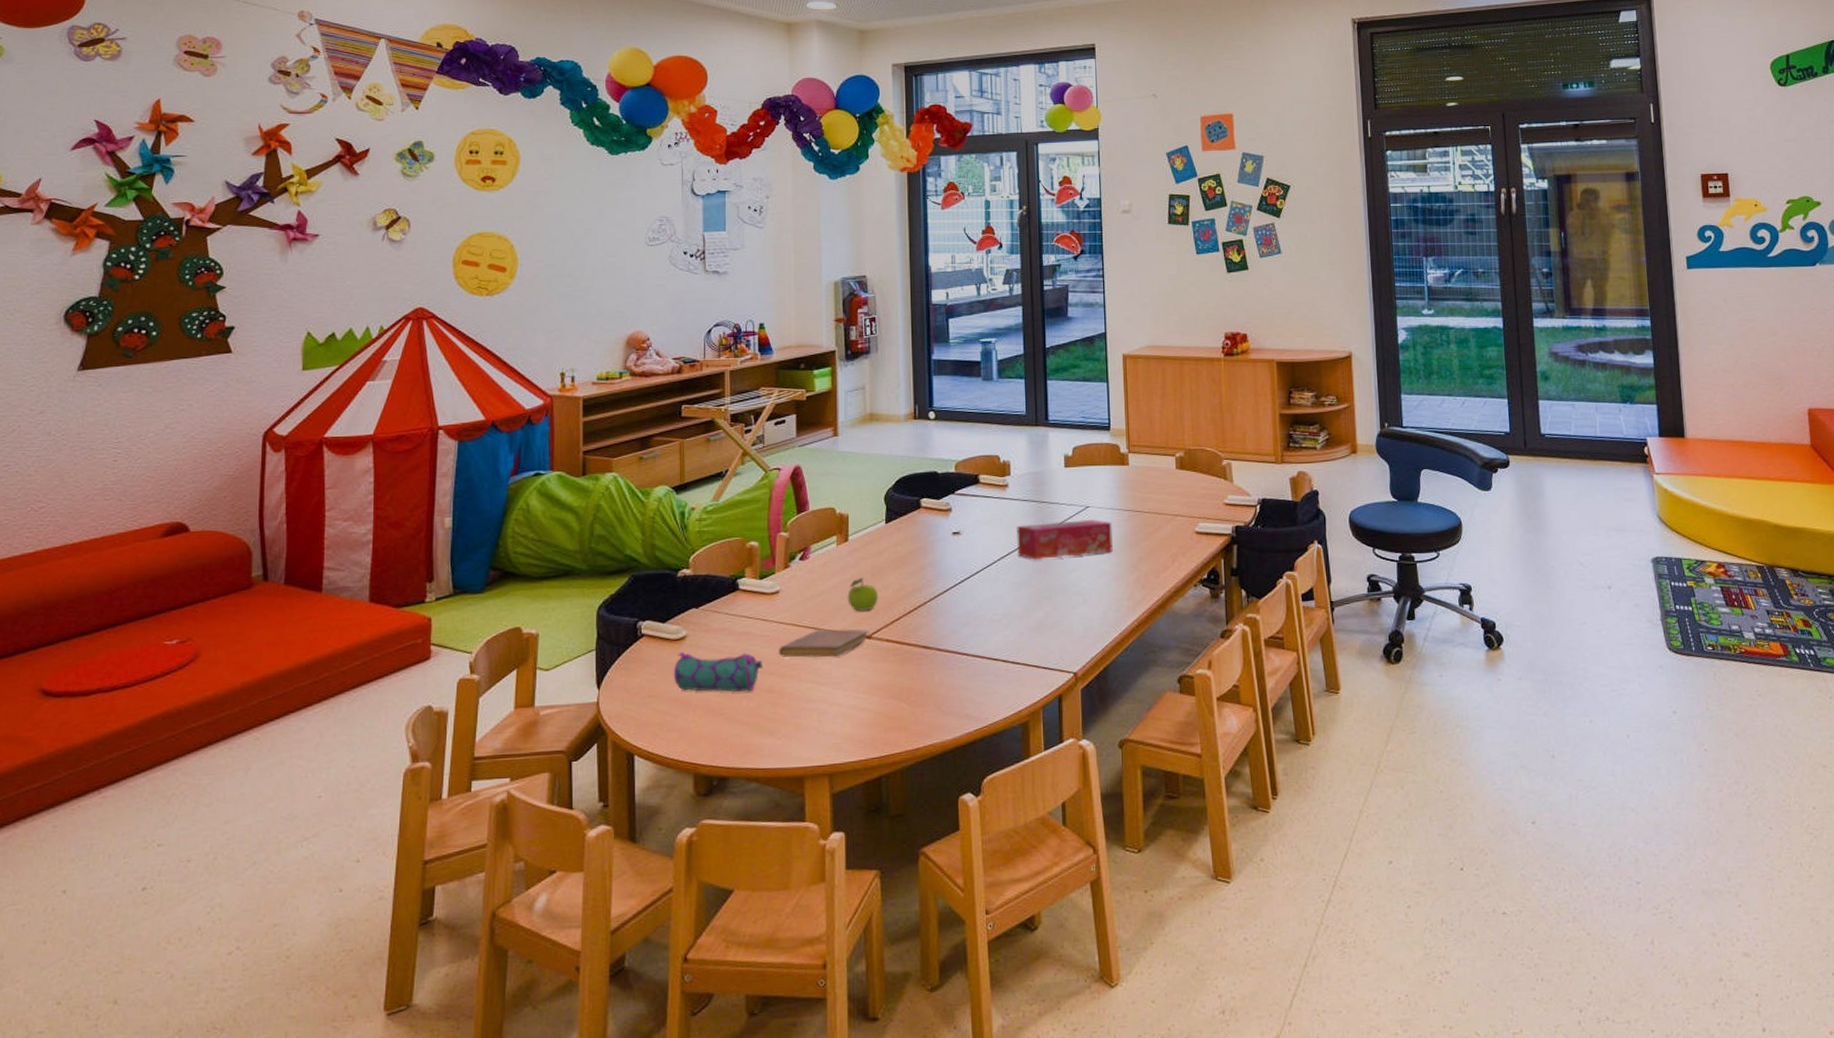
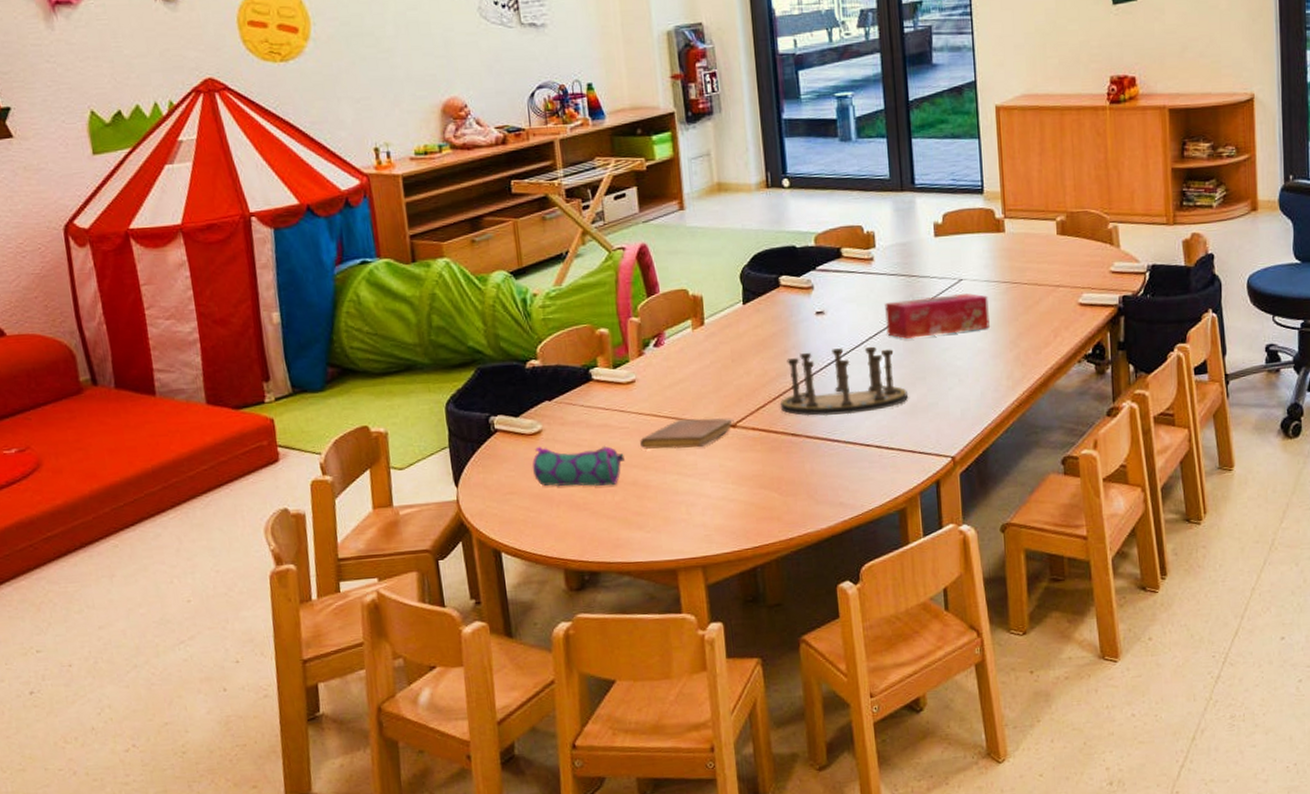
fruit: present [847,577,878,612] -> none [707,363,741,400]
board game: none [915,566,1036,631] -> present [781,346,909,416]

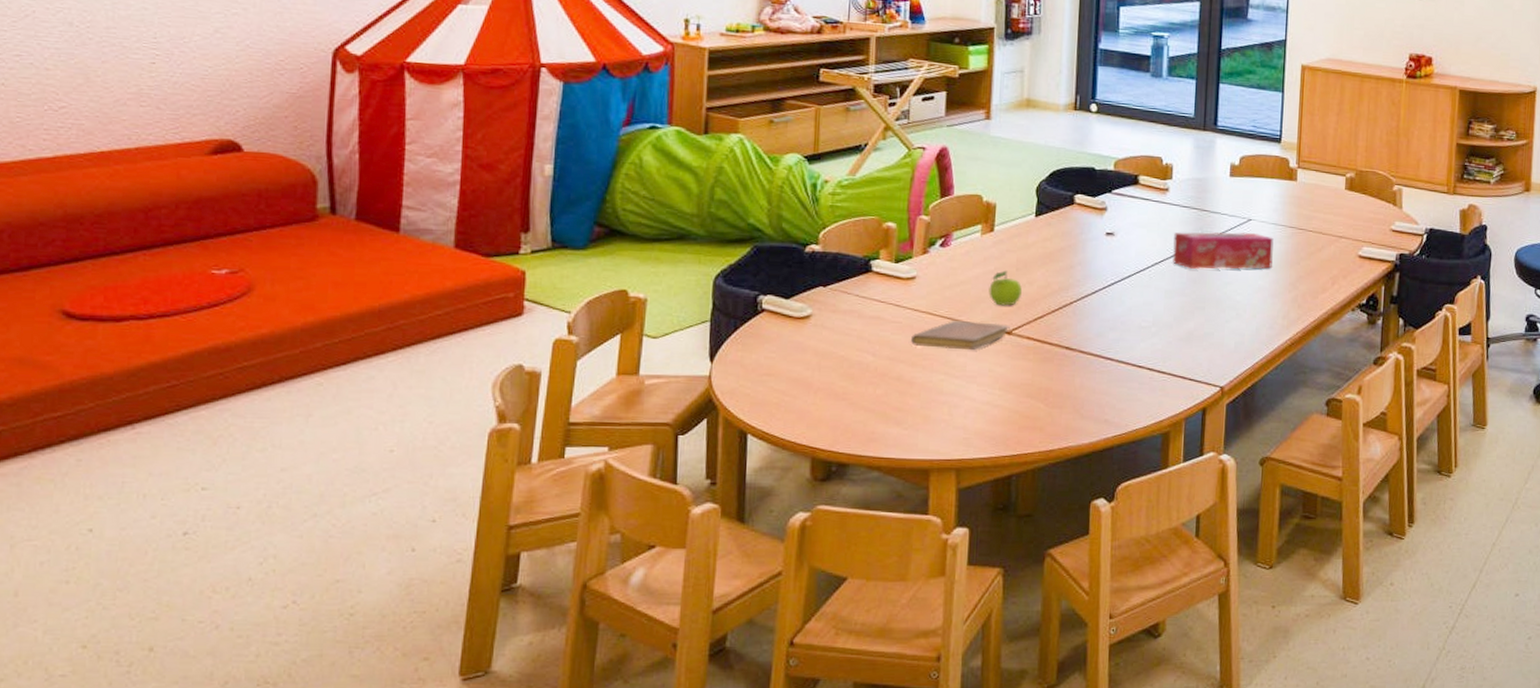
pencil case: present [532,445,625,487] -> none [794,330,893,379]
fruit: none [707,363,741,400] -> present [988,270,1022,306]
board game: present [781,346,909,416] -> none [1059,270,1186,335]

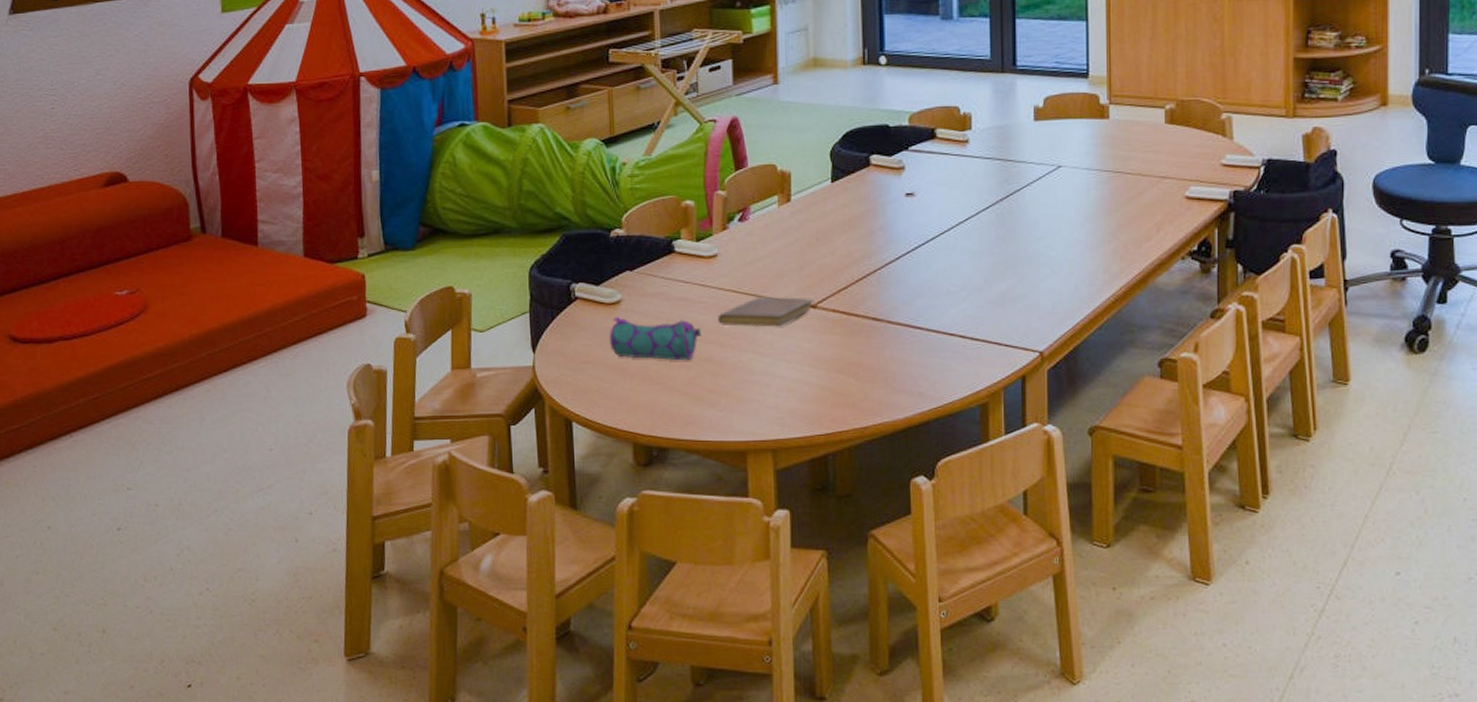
pencil case: none [794,330,893,379] -> present [609,316,701,361]
fruit: present [988,270,1022,306] -> none [790,241,823,279]
tissue box: present [1173,231,1274,270] -> none [978,181,1088,225]

